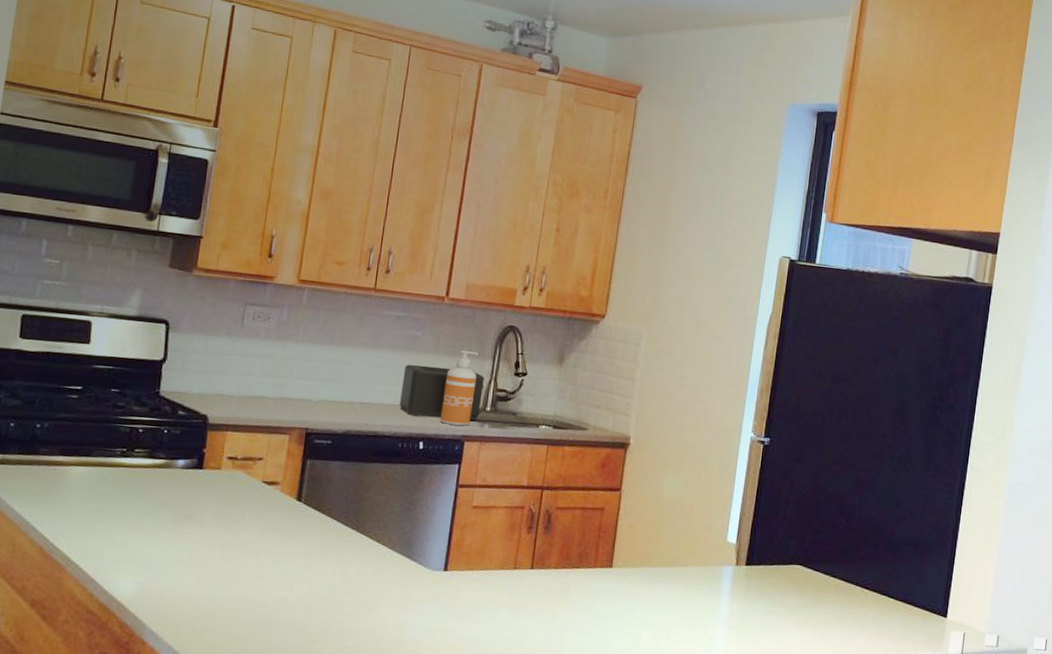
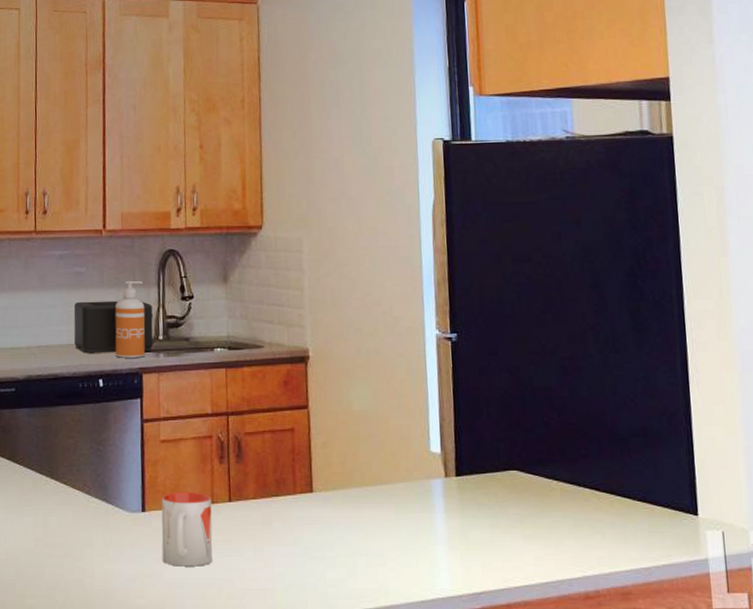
mug: none [457,555,514,626] -> present [161,491,213,567]

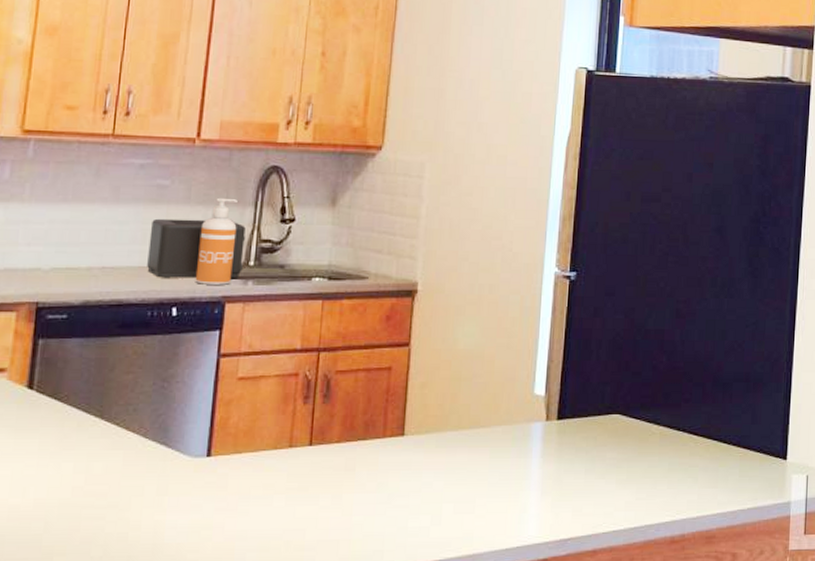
mug: present [161,491,213,567] -> none [224,434,289,517]

